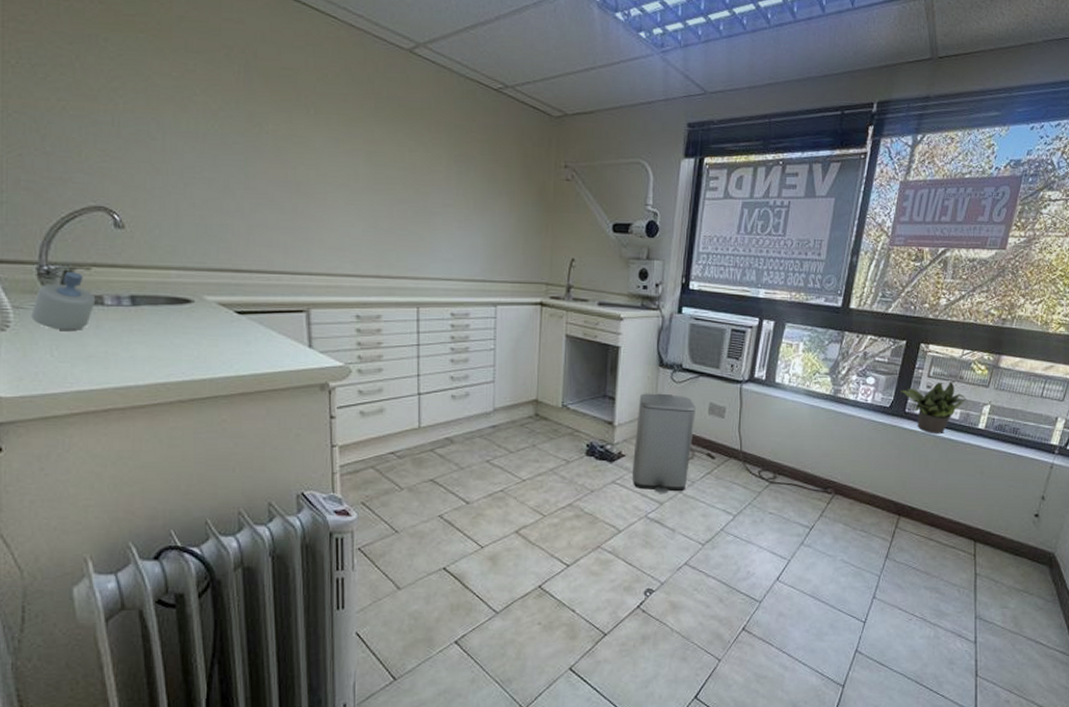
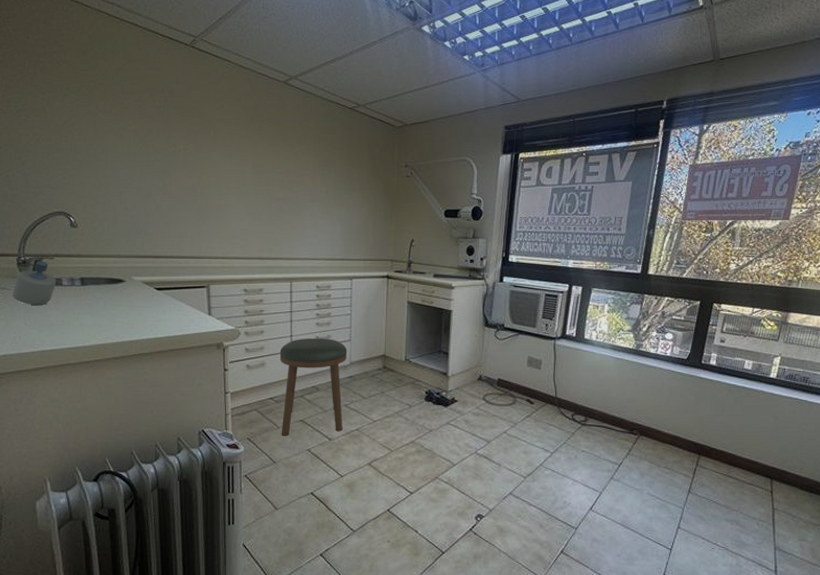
stool: none [403,378,490,499] -> present [279,338,348,436]
pedal bin: present [633,393,697,493] -> none [464,349,517,433]
potted plant: present [901,380,967,435] -> none [697,335,758,383]

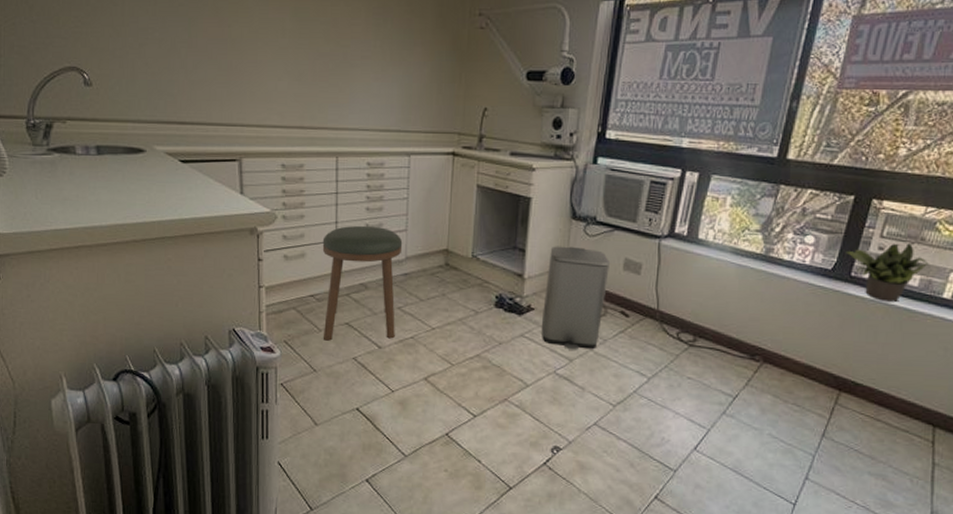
soap dispenser: present [12,261,57,305] -> none [21,125,70,176]
pedal bin: none [464,349,517,433] -> present [542,246,611,350]
potted plant: none [697,335,758,383] -> present [846,242,929,303]

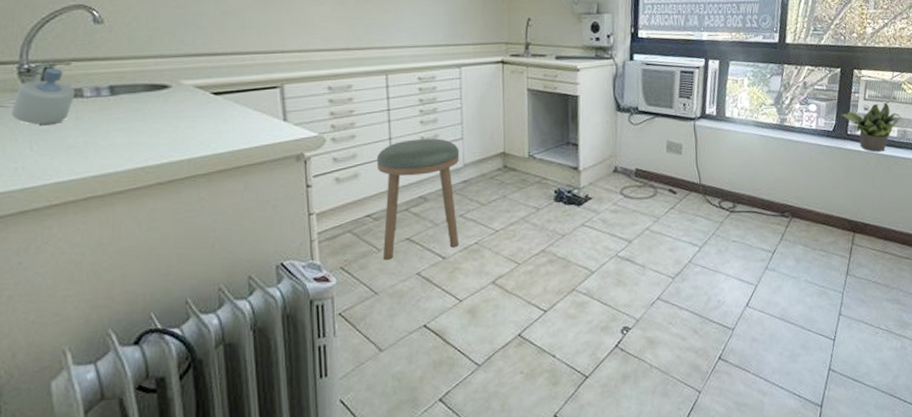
soap dispenser: none [21,125,70,176] -> present [11,68,76,125]
pedal bin: present [542,246,611,350] -> none [599,136,655,232]

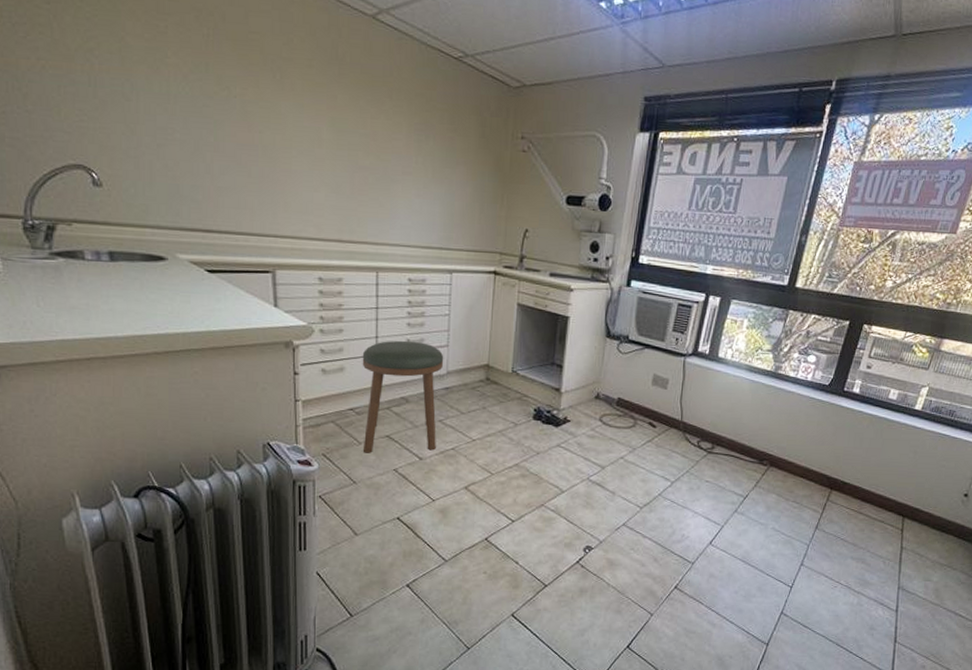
soap dispenser: present [11,68,76,125] -> none [18,227,77,283]
potted plant: present [841,101,902,153] -> none [841,362,906,414]

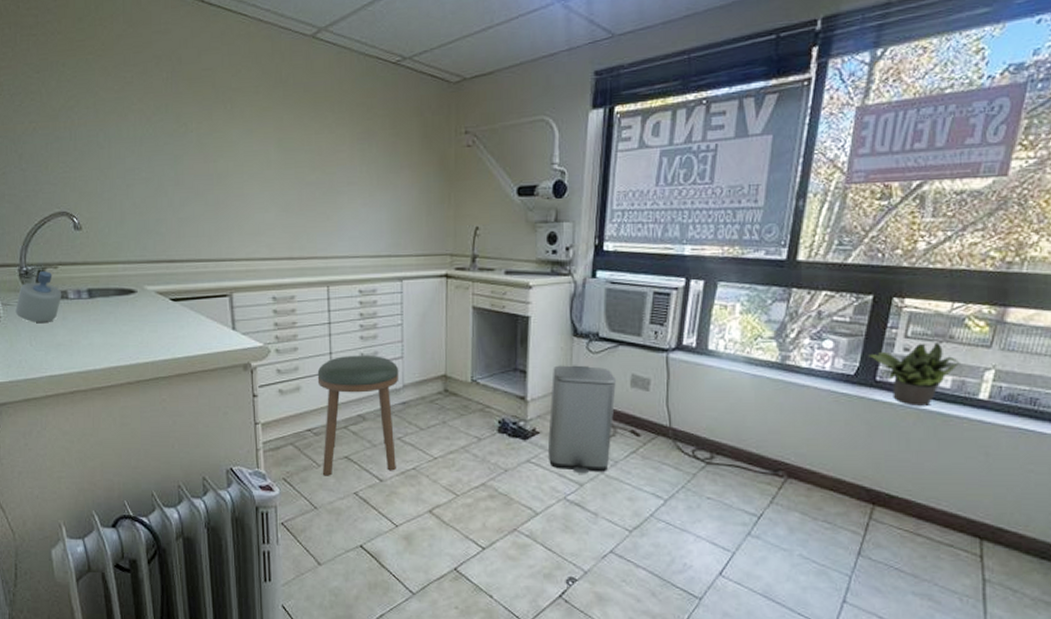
soap dispenser: none [18,227,77,283] -> present [15,271,62,323]
pedal bin: none [577,362,641,458] -> present [548,365,617,474]
potted plant: none [841,362,906,414] -> present [868,341,960,407]

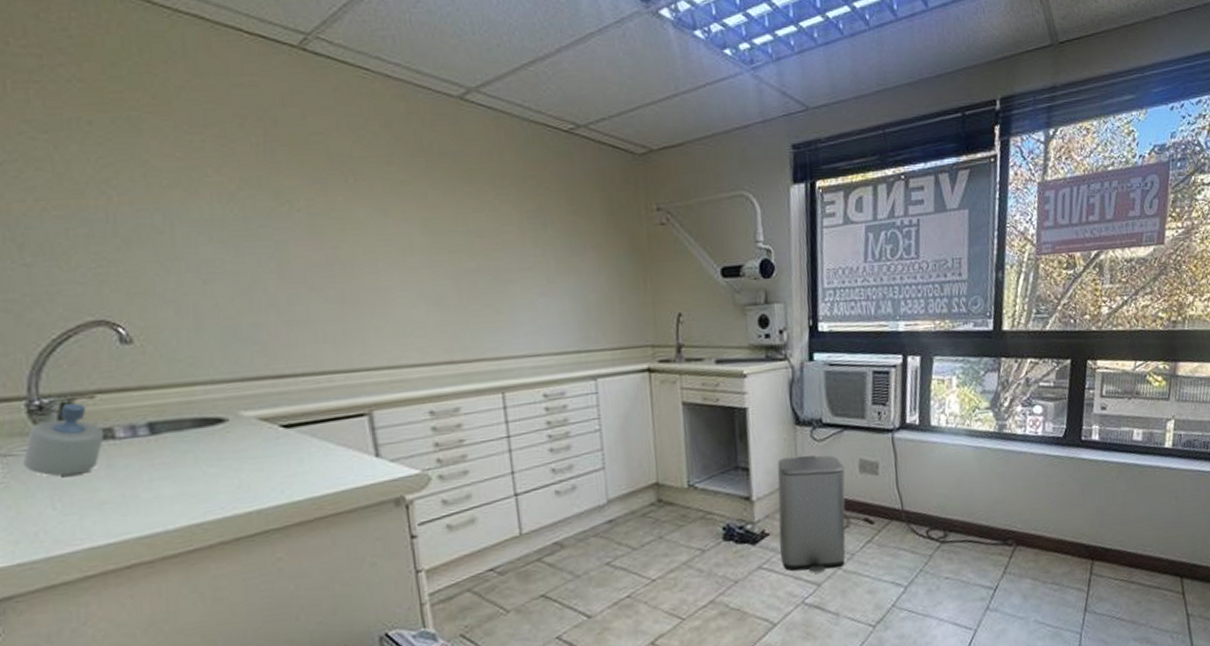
stool: present [317,354,399,476] -> none [496,469,607,623]
potted plant: present [868,341,960,407] -> none [1073,398,1147,462]

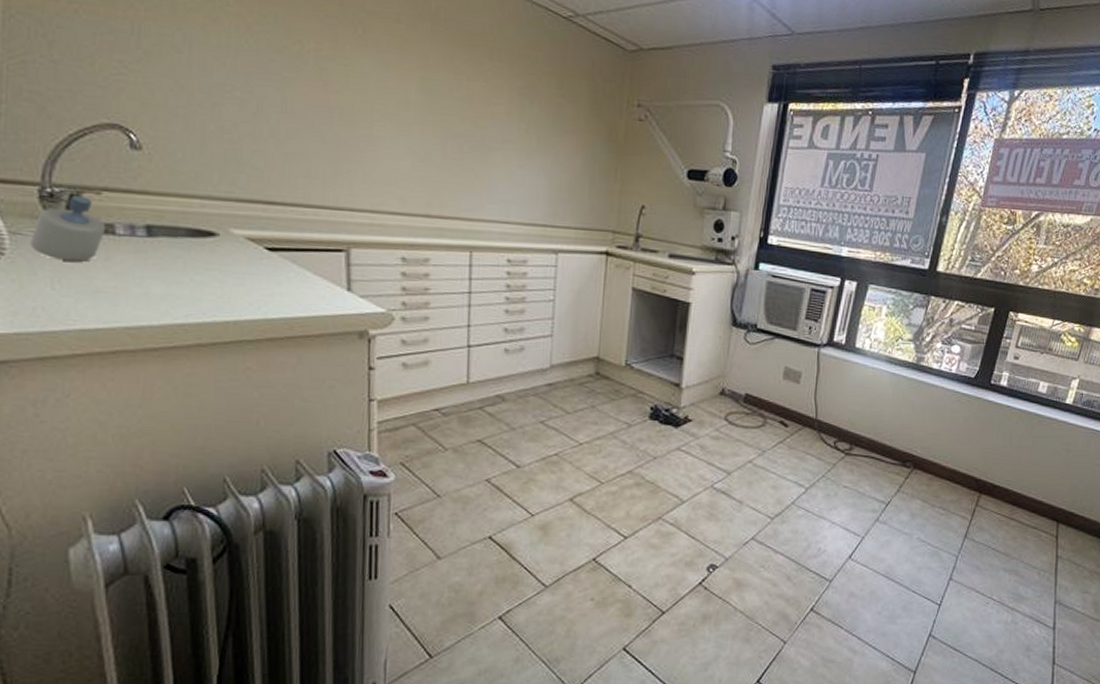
pedal bin: present [777,455,846,574] -> none [699,354,771,462]

